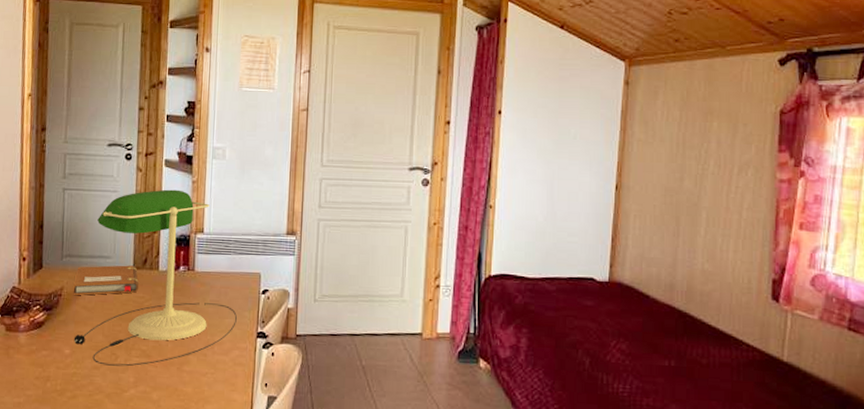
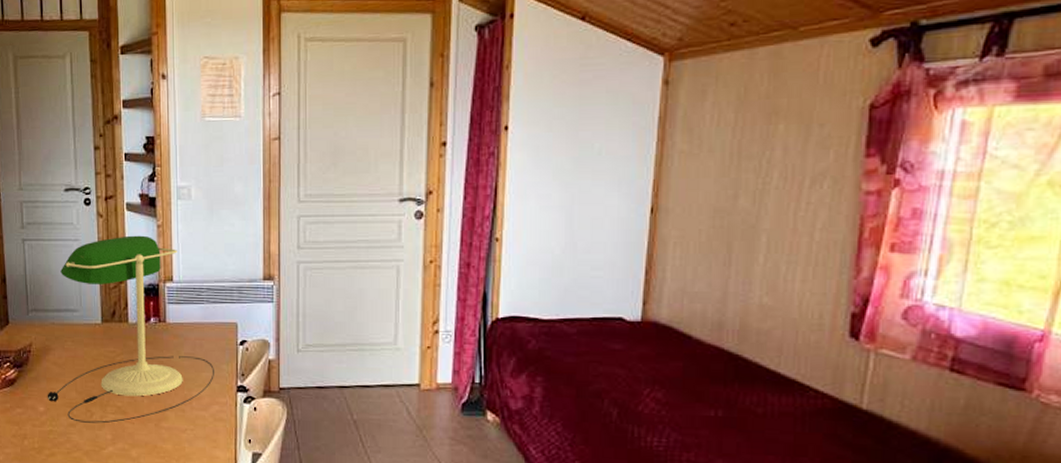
notebook: present [73,265,138,296] -> none [42,318,108,352]

